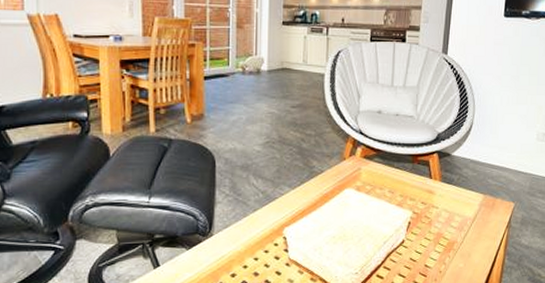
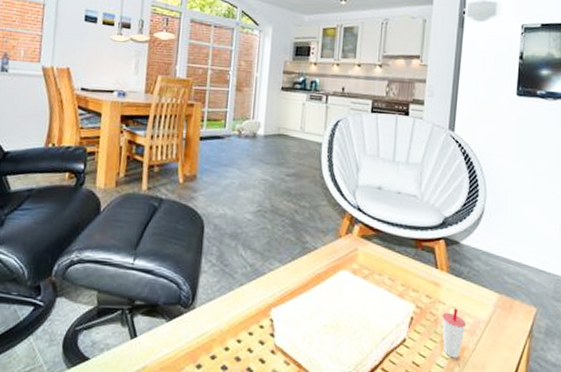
cup: none [435,210,456,252] -> present [442,308,467,359]

